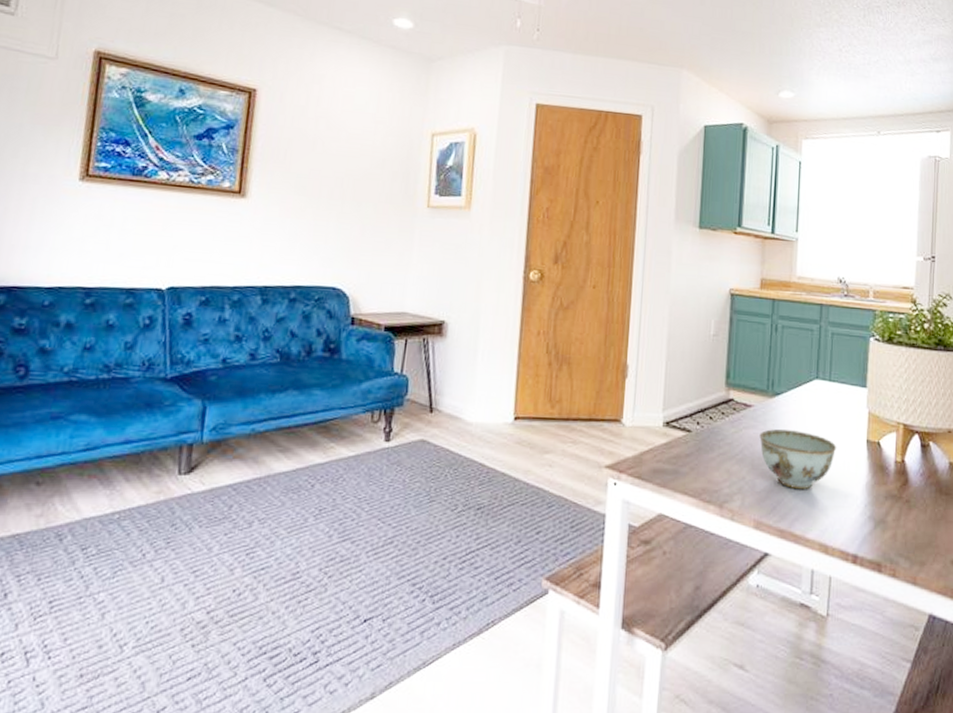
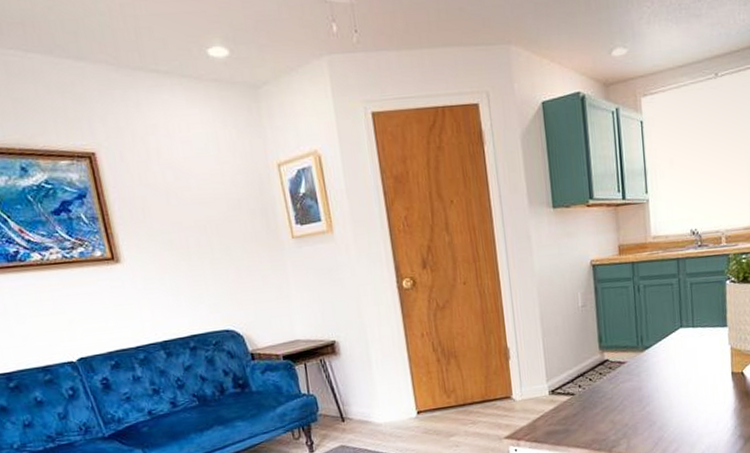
bowl: present [759,429,837,490] -> none [635,375,706,426]

